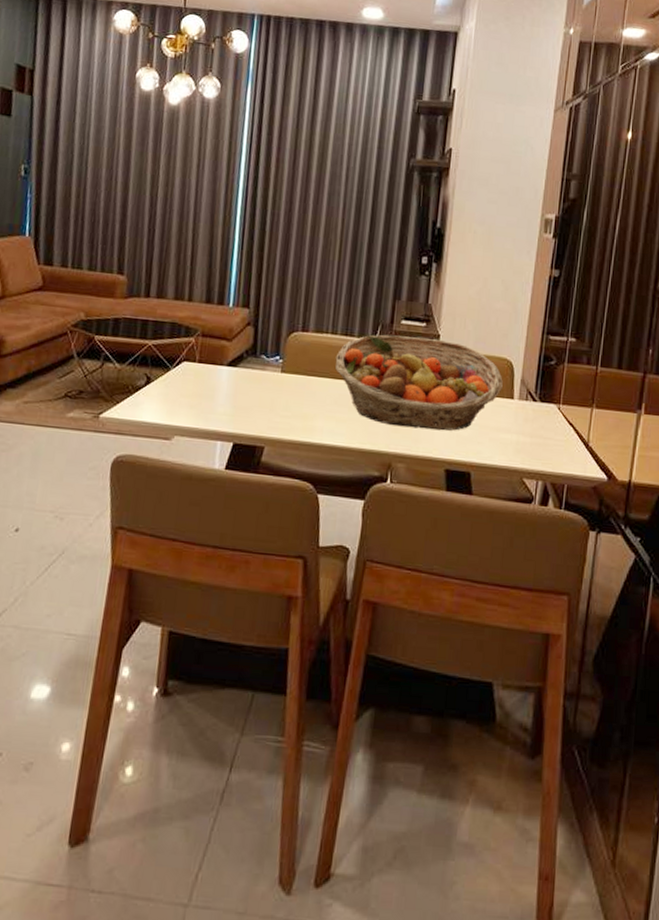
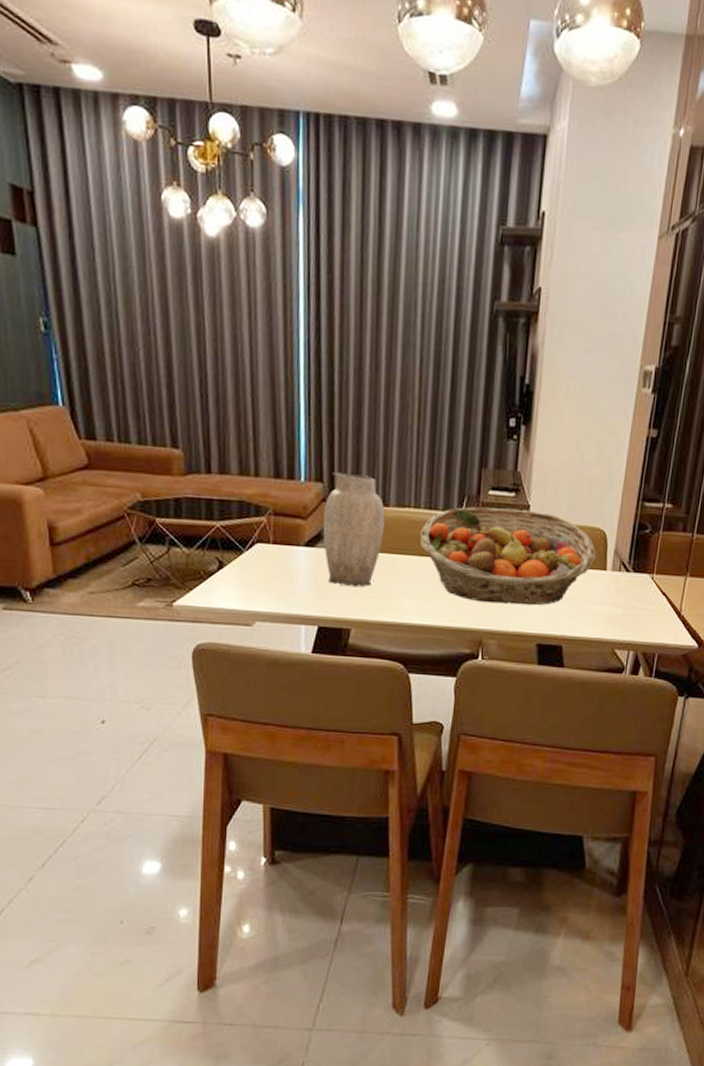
vase: none [245,299,304,407] -> present [322,471,385,587]

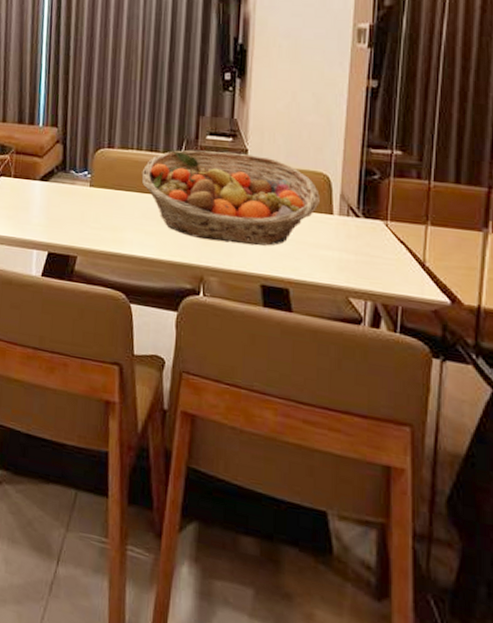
vase: present [322,471,385,587] -> none [55,118,111,219]

